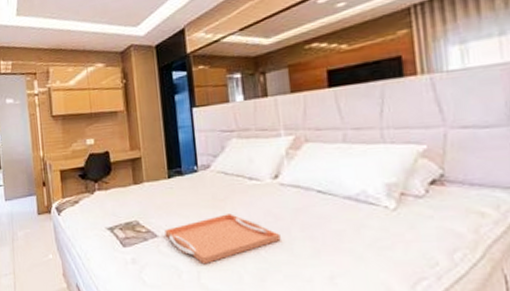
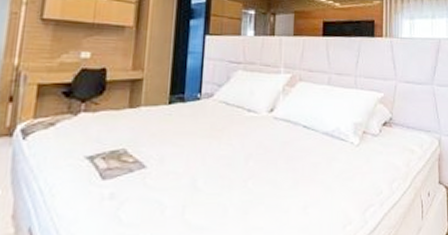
serving tray: present [164,214,281,265] -> none [154,144,268,198]

